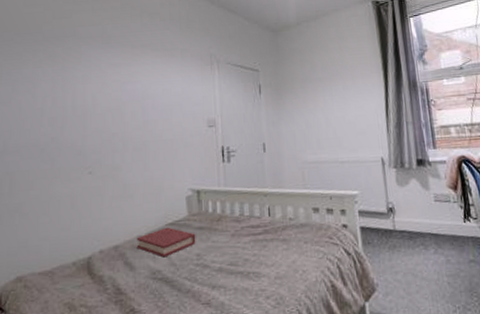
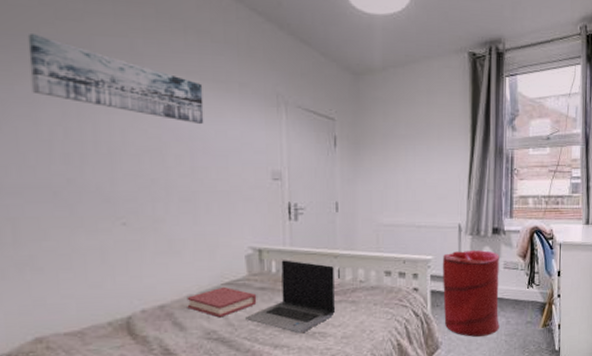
wall art: none [33,30,154,85] -> present [27,32,204,124]
laptop computer: none [186,200,268,274] -> present [245,260,336,334]
laundry hamper: none [369,182,439,278] -> present [442,249,499,337]

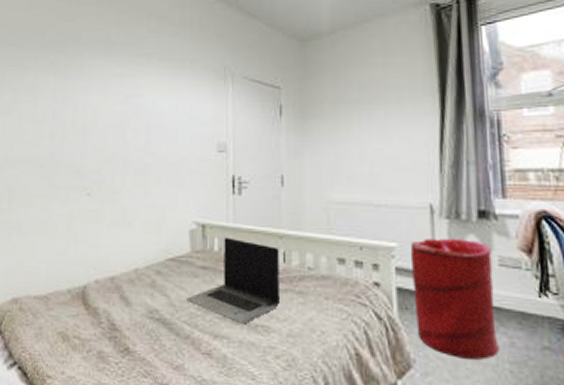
wall art: present [27,32,204,124] -> none [35,34,160,100]
hardback book: present [186,286,257,318] -> none [134,262,199,296]

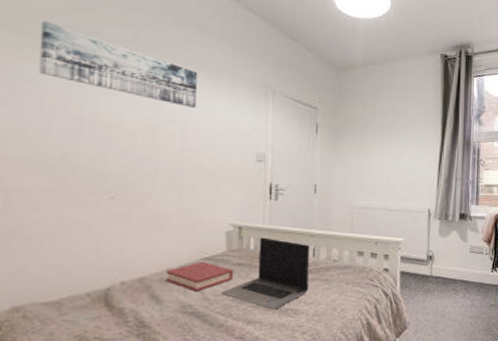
wall art: none [35,34,160,100] -> present [39,20,198,108]
hardback book: none [134,262,199,296] -> present [165,261,234,292]
laundry hamper: present [410,237,500,360] -> none [411,233,466,318]

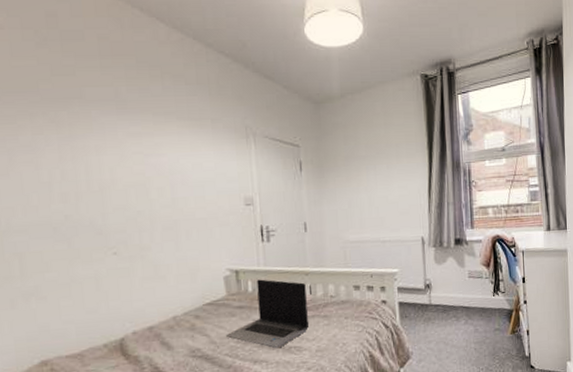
wall art: present [39,20,198,108] -> none [28,89,182,159]
hardback book: present [165,261,234,292] -> none [172,307,236,337]

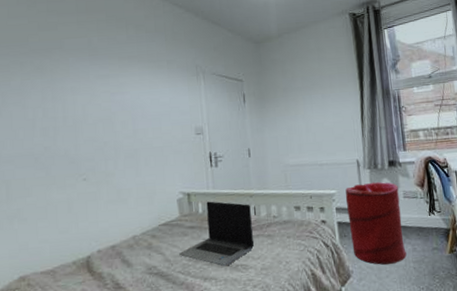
laundry hamper: none [408,260,468,346] -> present [345,181,407,265]

